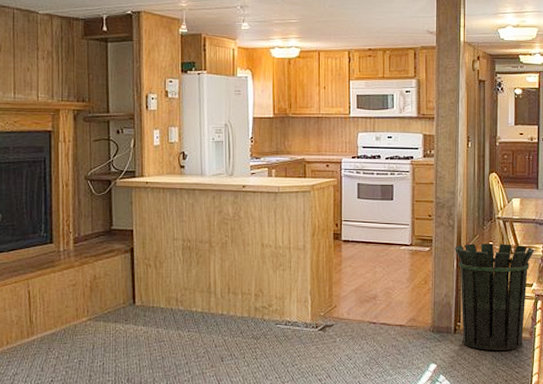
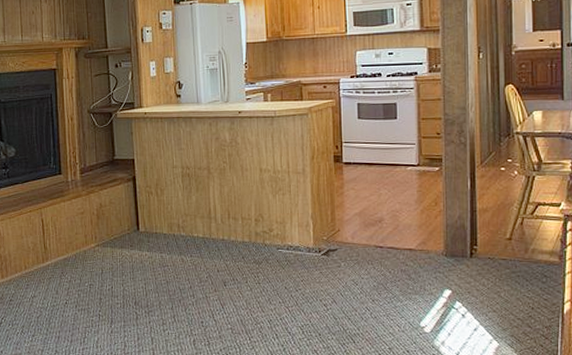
waste bin: present [455,243,535,350] -> none [468,160,562,276]

